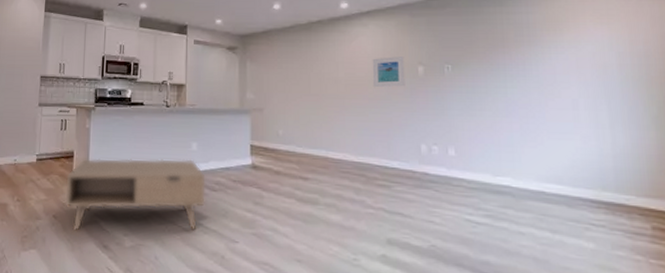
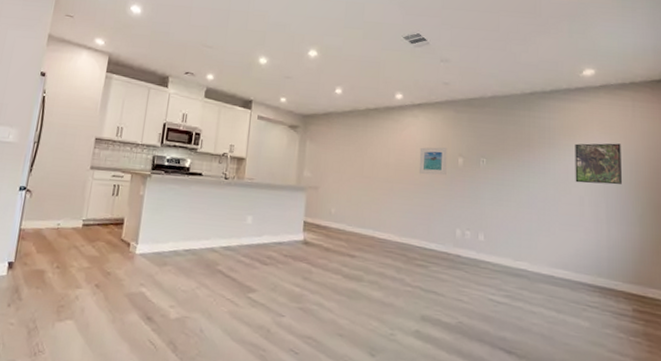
coffee table: present [65,158,206,232] -> none [110,227,258,304]
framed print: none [562,34,628,84] -> present [575,143,622,185]

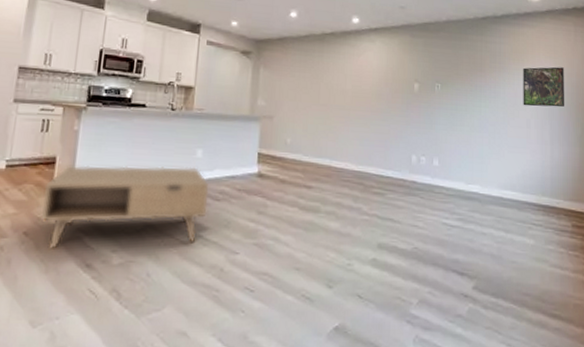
coffee table: none [110,227,258,304] -> present [40,165,210,251]
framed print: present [418,147,447,176] -> none [375,72,404,102]

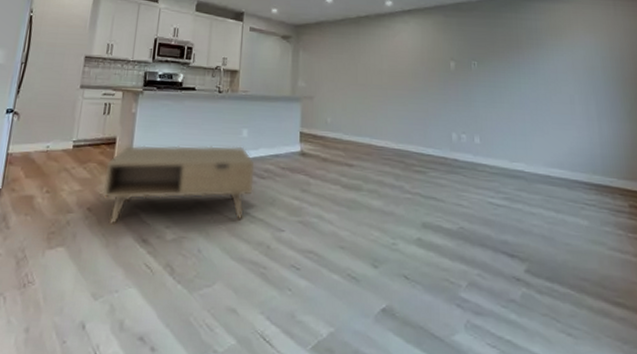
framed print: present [523,67,564,107] -> none [562,41,609,82]

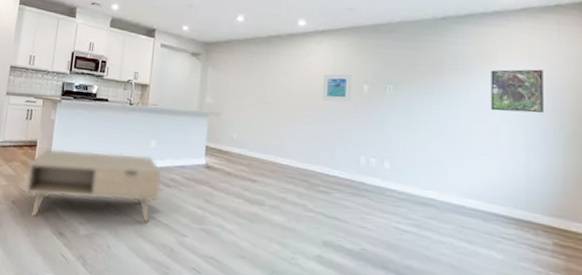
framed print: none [412,52,439,80] -> present [321,74,352,103]
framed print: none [562,41,609,82] -> present [490,69,543,113]

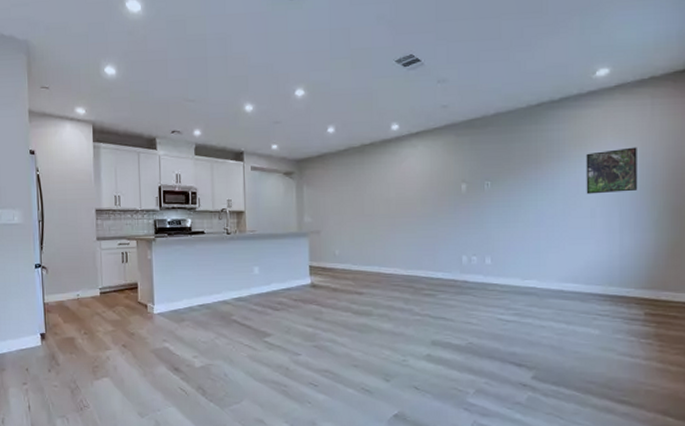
coffee table: present [25,149,162,223] -> none [132,283,269,358]
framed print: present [321,74,352,103] -> none [420,175,450,205]

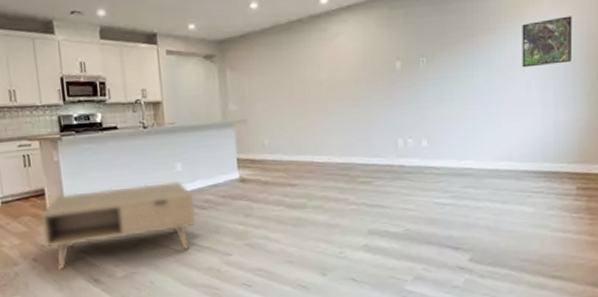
coffee table: none [132,283,269,358] -> present [40,181,196,272]

